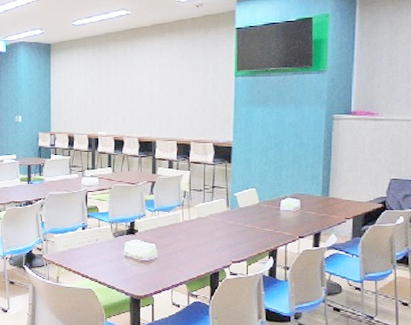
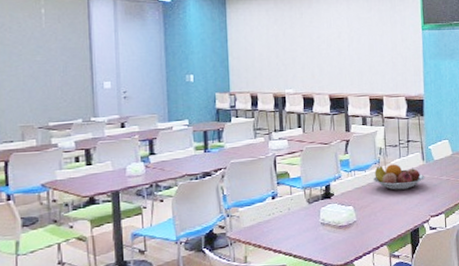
fruit bowl: none [176,208,229,233] -> present [373,164,425,190]

